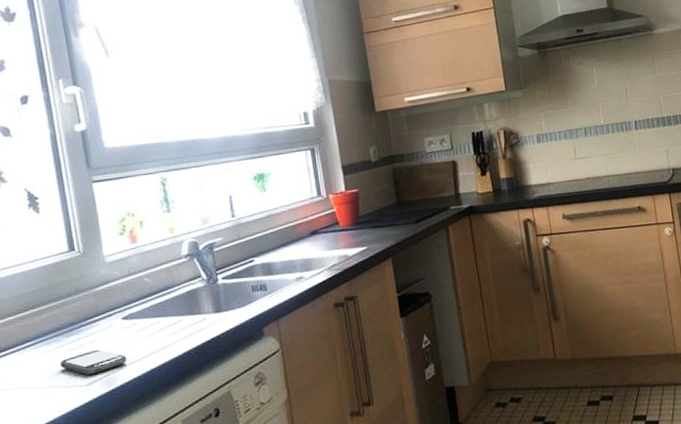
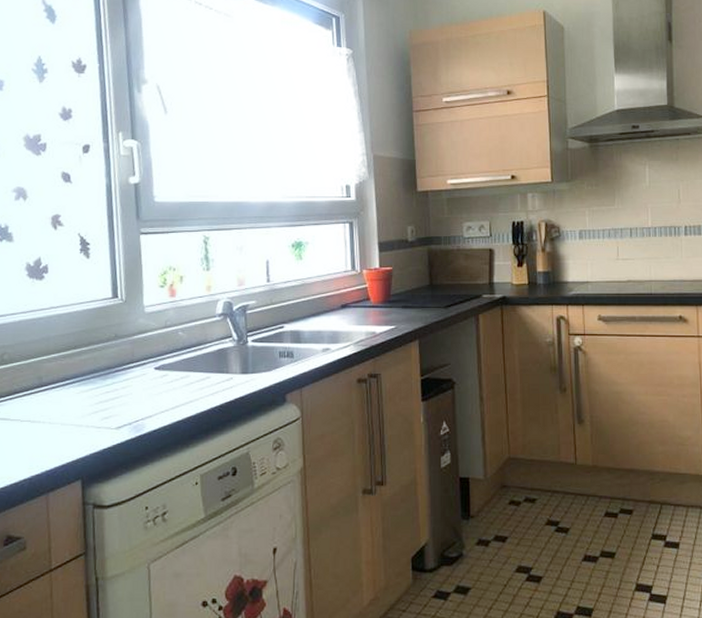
smartphone: present [60,349,127,376] -> none [94,395,156,419]

